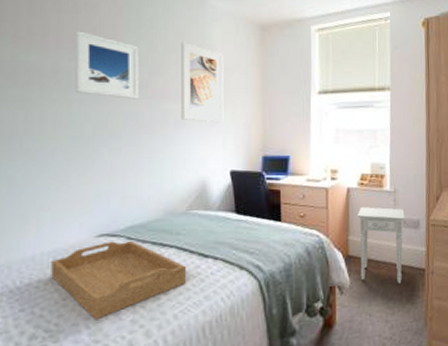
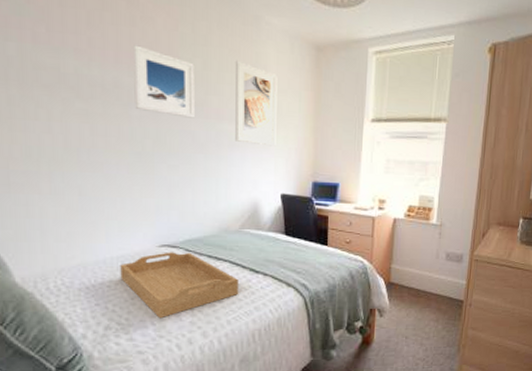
nightstand: present [357,207,405,284] -> none [400,238,449,312]

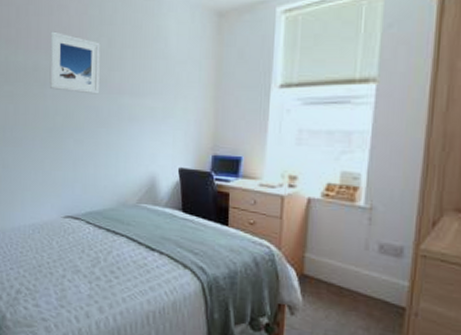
serving tray: present [120,252,239,319] -> none [31,223,135,289]
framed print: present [235,60,278,145] -> none [135,35,178,117]

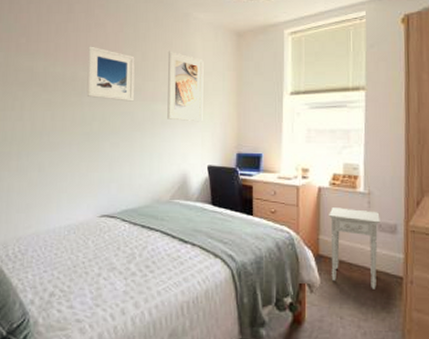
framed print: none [135,35,178,117] -> present [167,51,204,121]
nightstand: none [316,222,383,318] -> present [329,207,380,289]

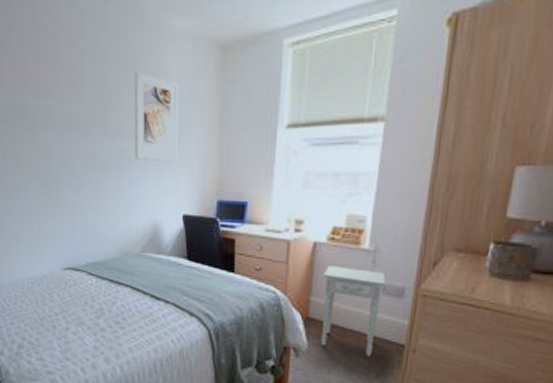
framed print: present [86,46,135,102] -> none [38,66,95,137]

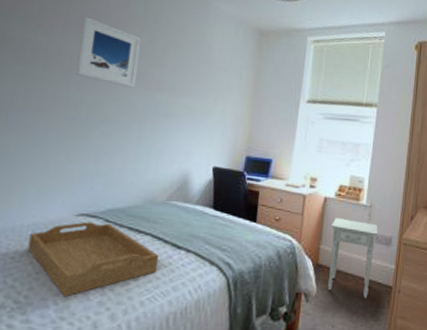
serving tray: none [30,275,141,341] -> present [27,221,159,298]
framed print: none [38,66,95,137] -> present [75,16,142,88]
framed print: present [134,71,179,161] -> none [173,38,221,119]

